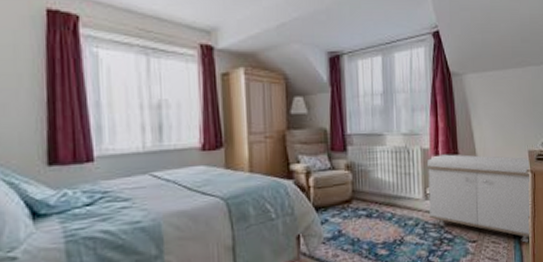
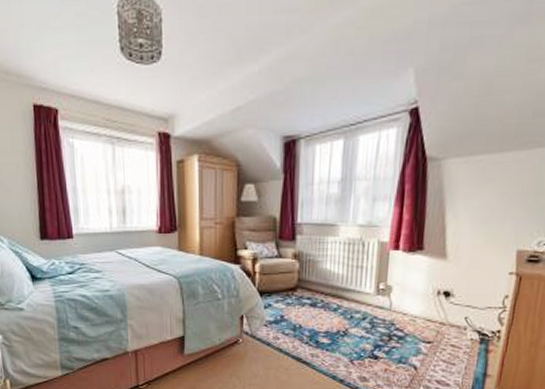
storage bench: present [426,154,532,243] -> none [380,249,518,351]

